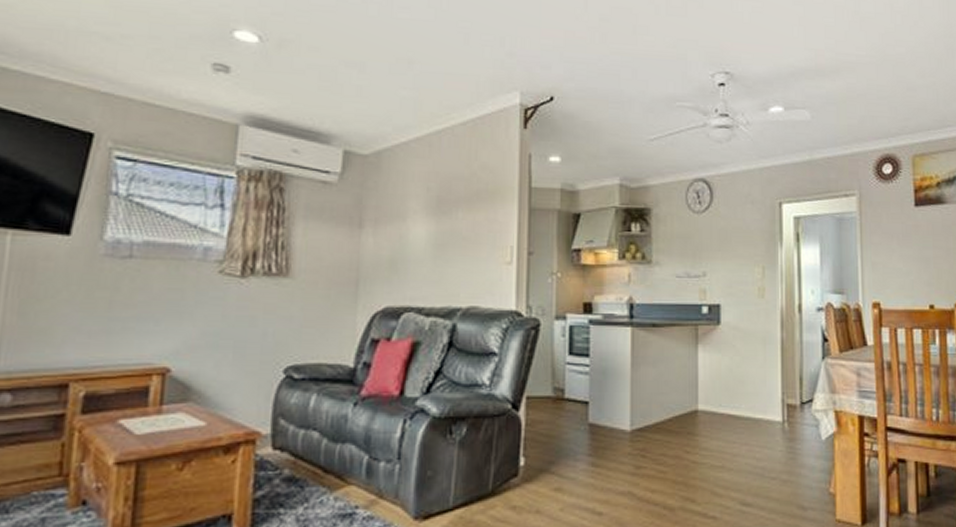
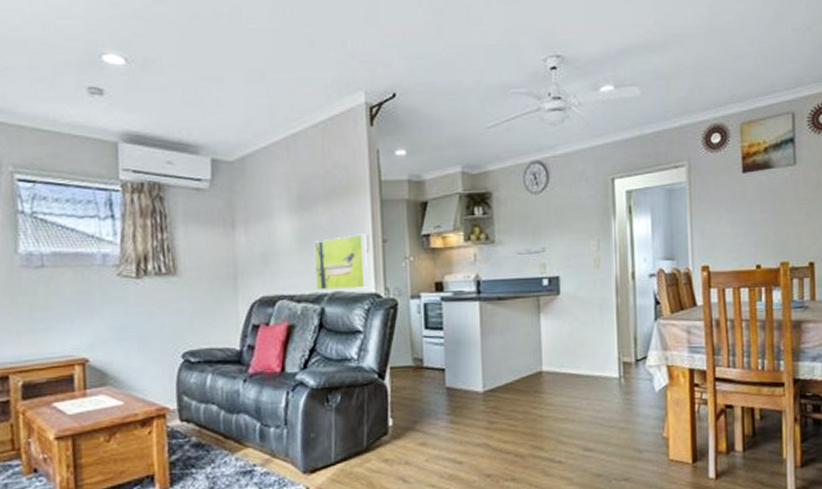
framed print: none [449,244,510,305] -> present [314,234,368,290]

